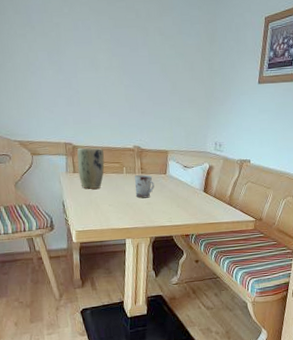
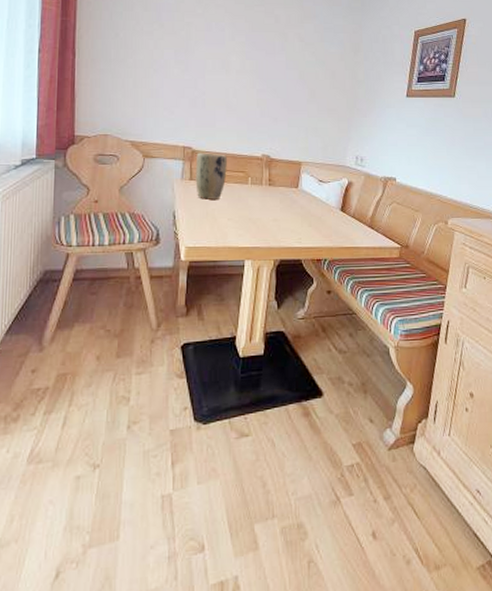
cup: present [135,175,155,199] -> none [260,187,283,214]

